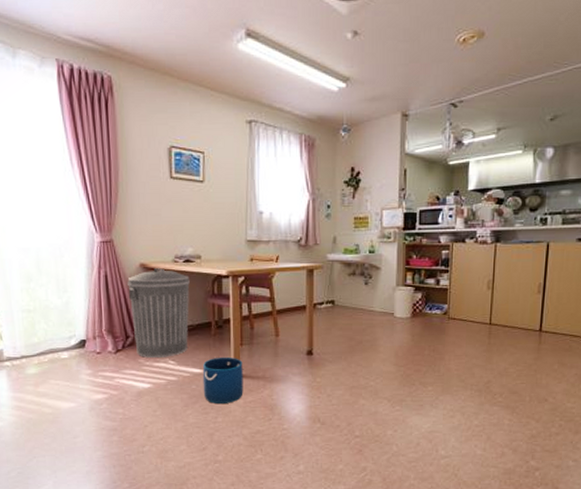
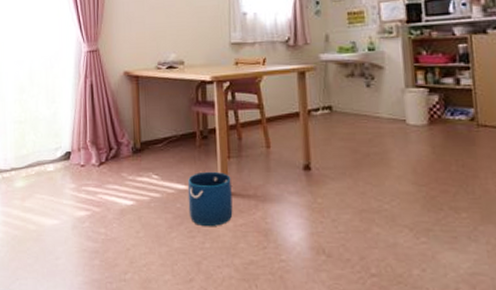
trash can: present [127,268,190,358] -> none [112,76,173,171]

